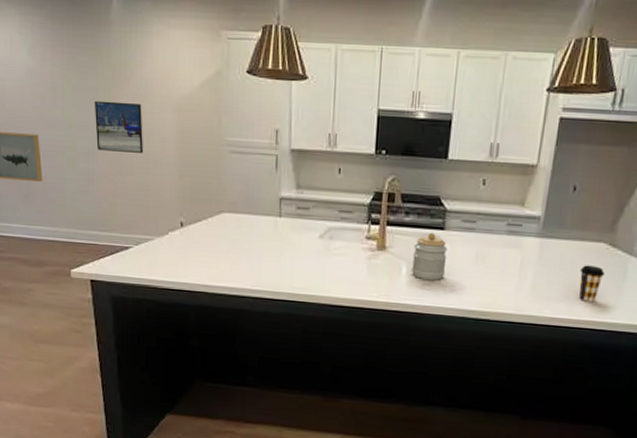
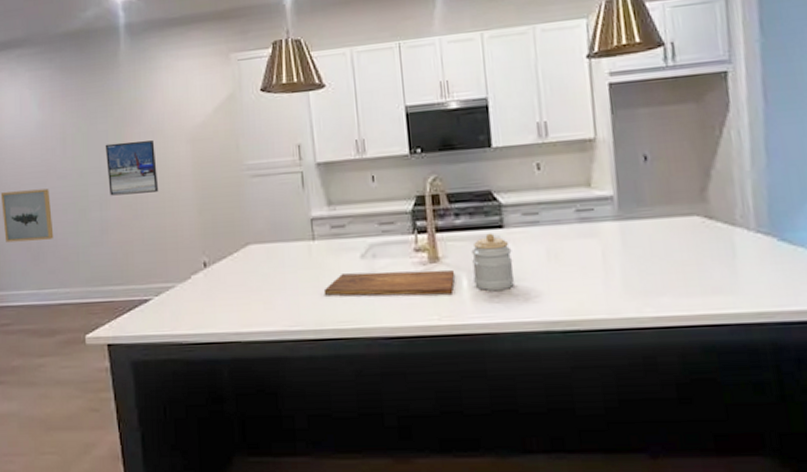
cutting board: none [284,249,397,278] -> present [323,269,455,296]
coffee cup: present [579,265,605,303] -> none [676,245,708,291]

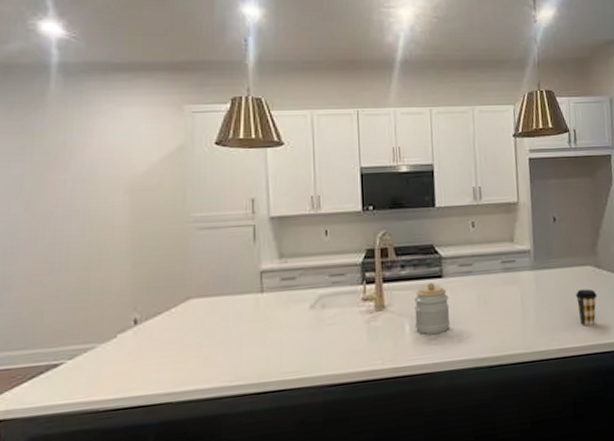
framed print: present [105,140,158,196] -> none [17,188,85,248]
cutting board: present [323,269,455,296] -> none [269,317,399,347]
coffee cup: none [676,245,708,291] -> present [575,289,597,326]

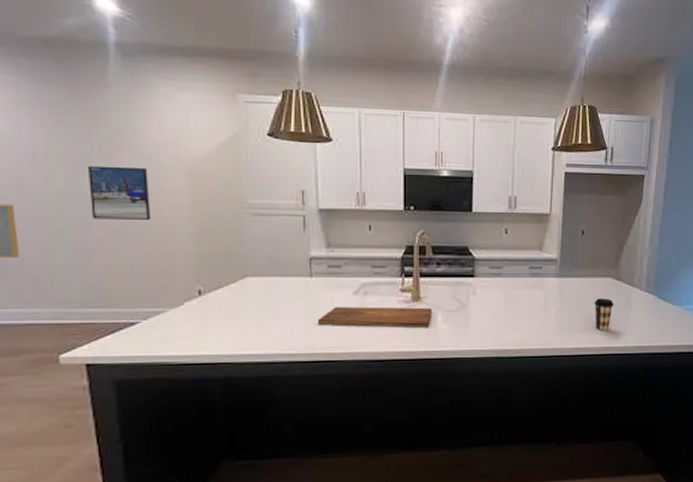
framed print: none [17,188,85,248] -> present [87,165,150,220]
cutting board: none [269,317,399,347] -> present [317,307,433,328]
jar: present [414,282,451,335] -> none [447,280,479,326]

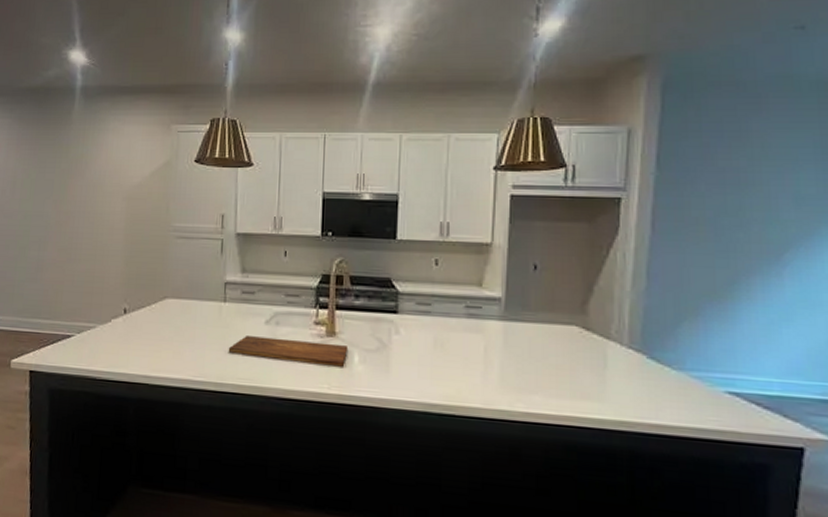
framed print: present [87,165,150,220] -> none [48,192,94,240]
coffee cup: present [594,298,614,331] -> none [552,351,581,395]

